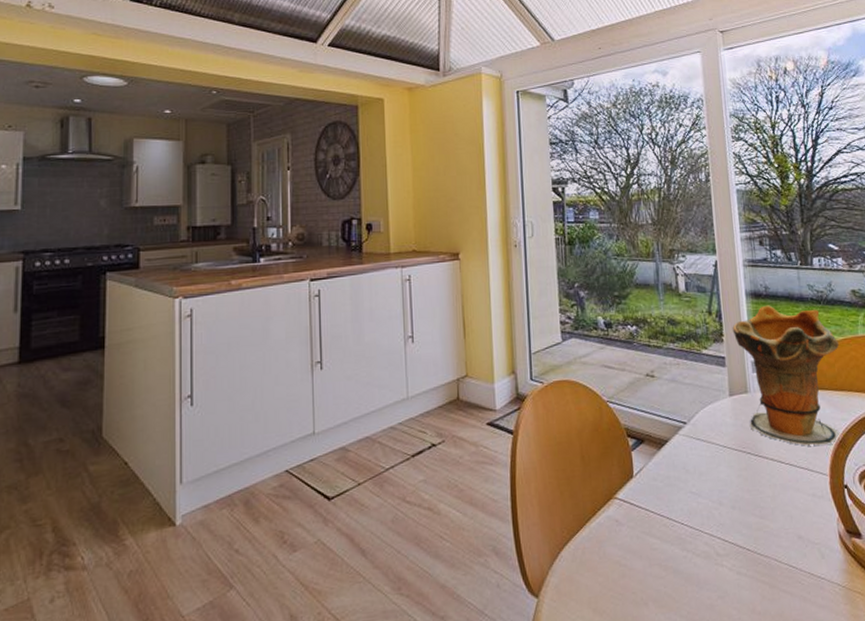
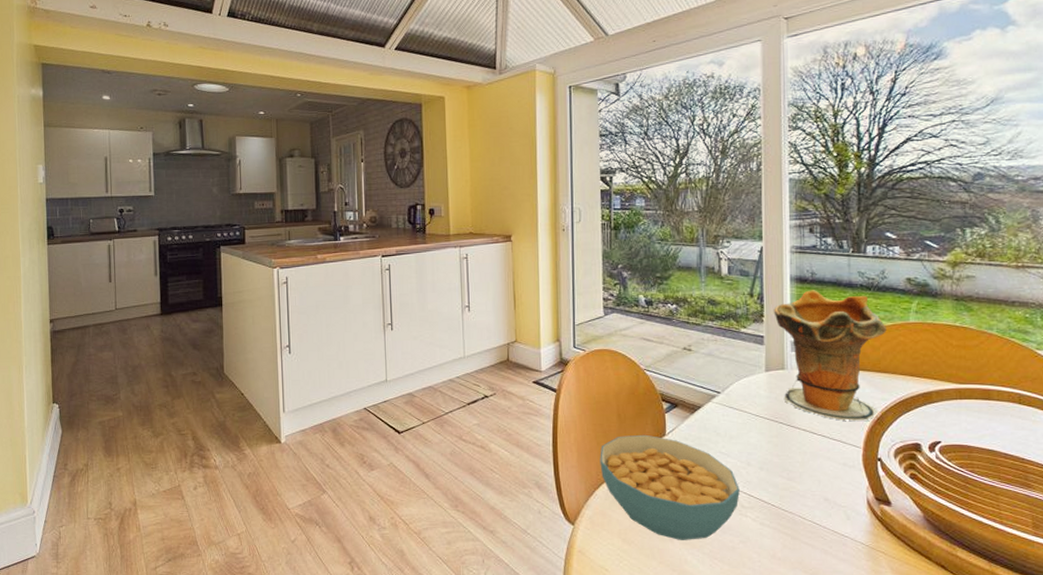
cereal bowl: none [564,477,714,603] -> present [600,434,740,540]

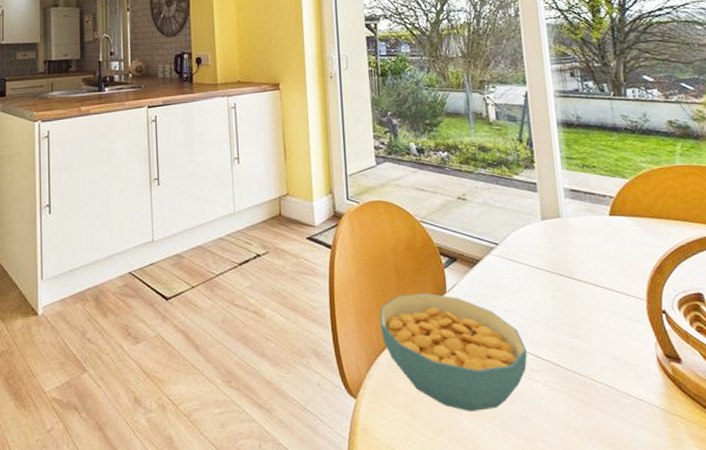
decorative vase: present [773,290,886,422] -> none [543,134,659,272]

